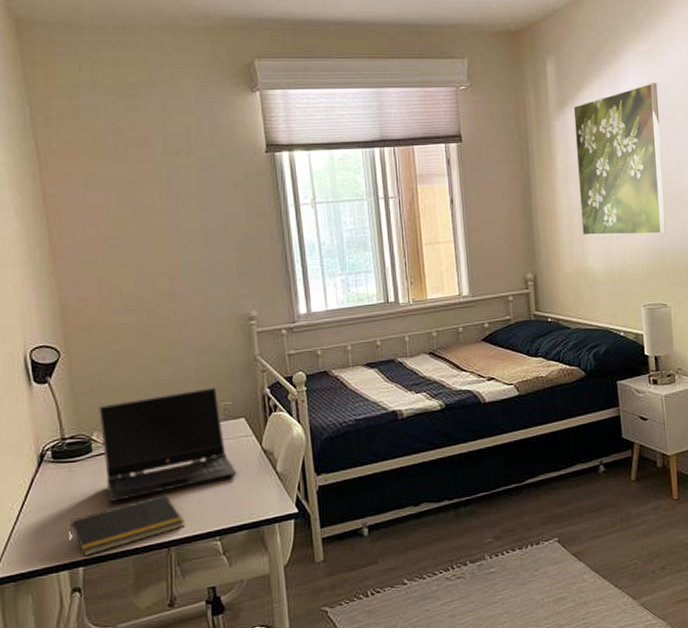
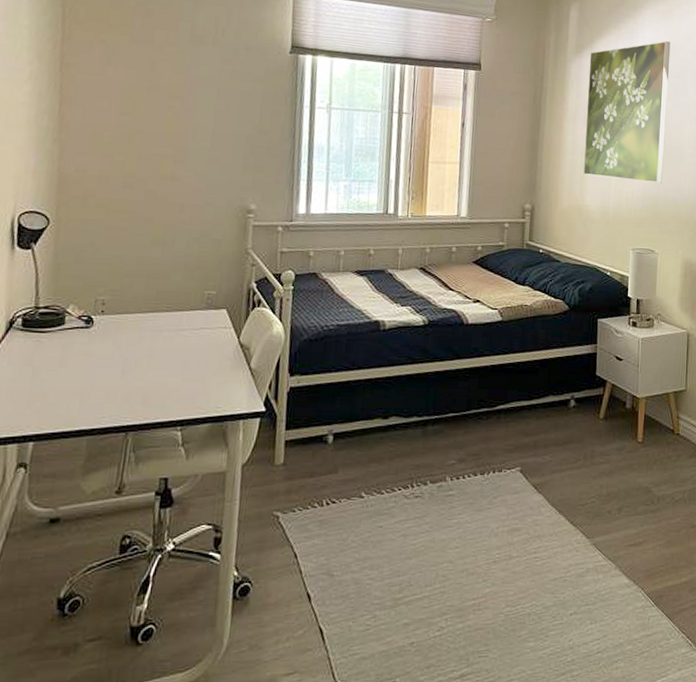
notepad: present [70,494,185,556] -> none [27,376,148,431]
laptop computer: present [98,387,237,502] -> none [72,274,210,378]

